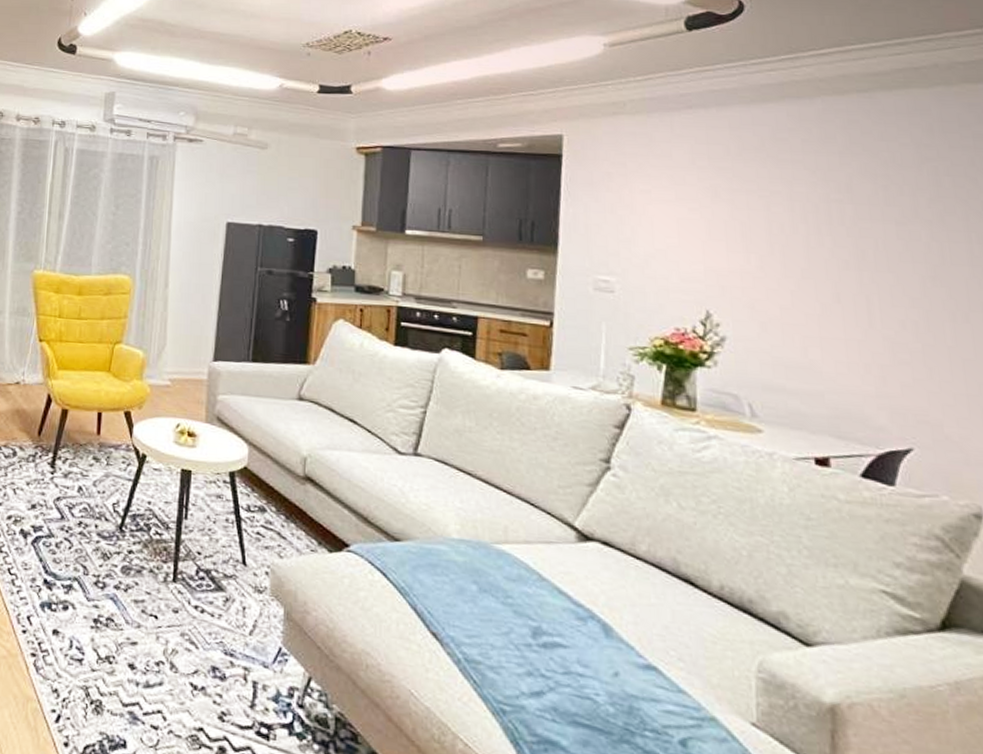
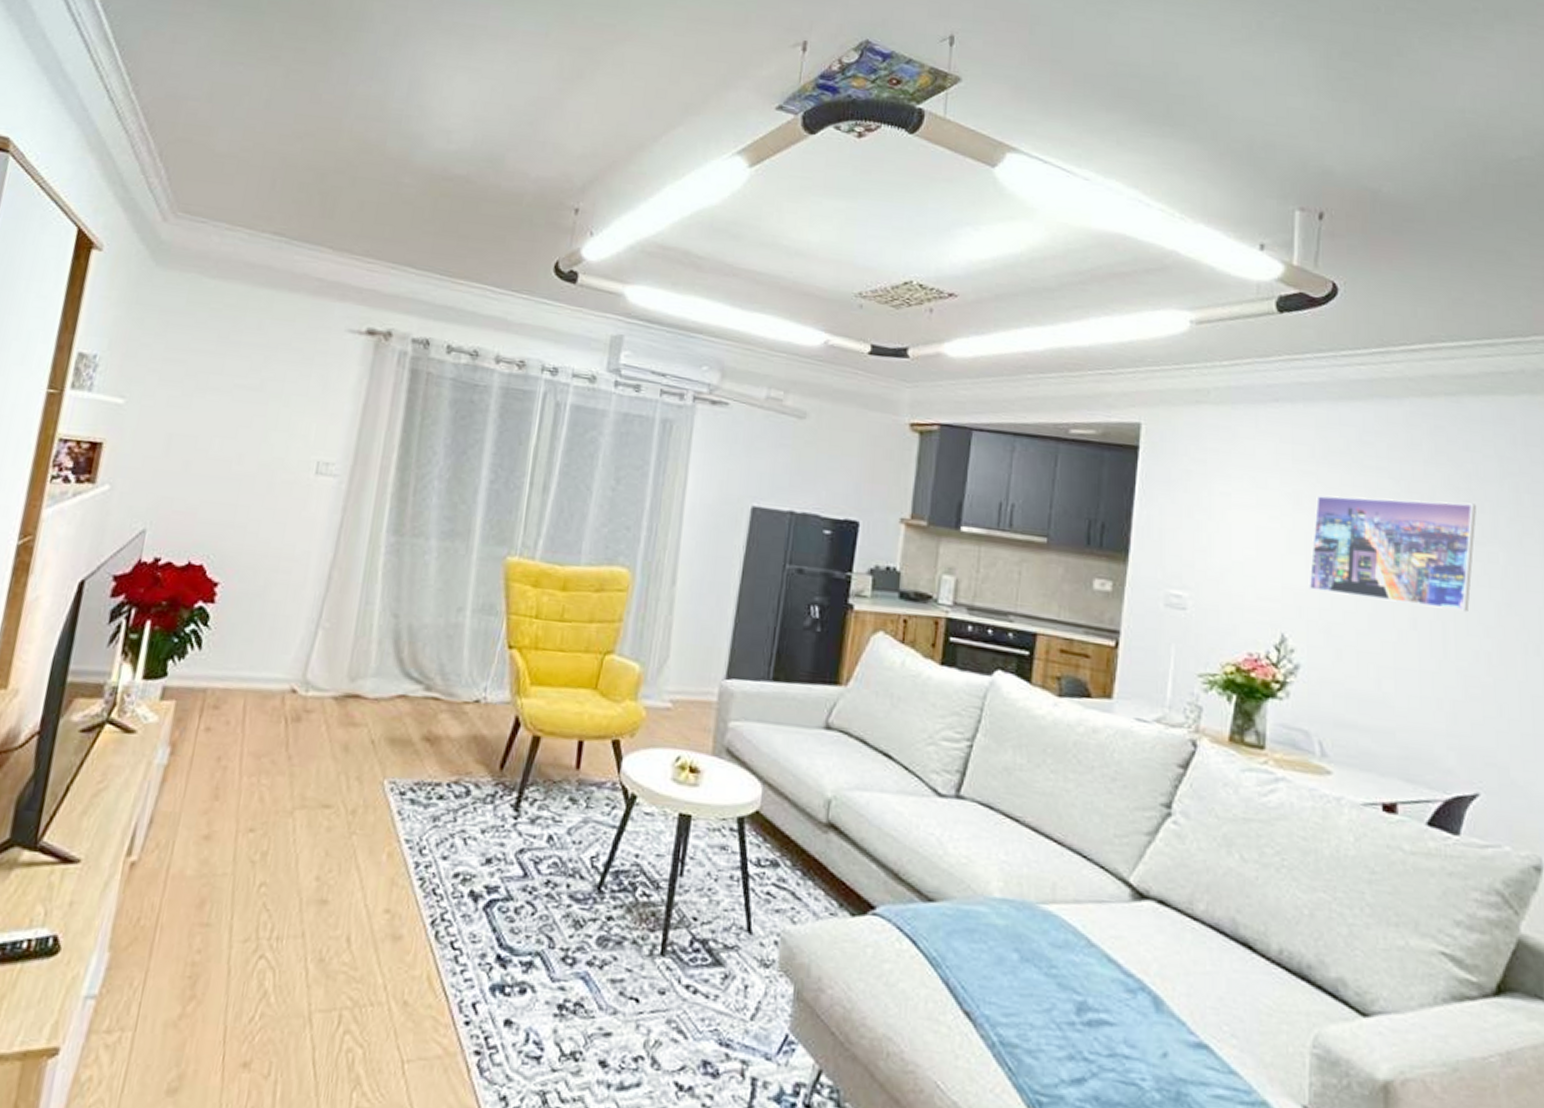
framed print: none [730,187,895,286] -> present [1308,495,1476,613]

